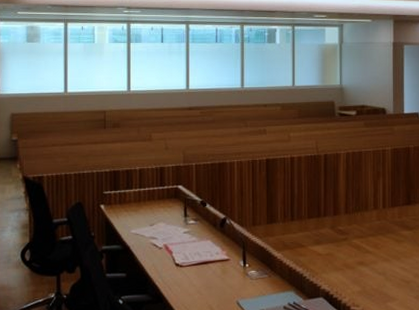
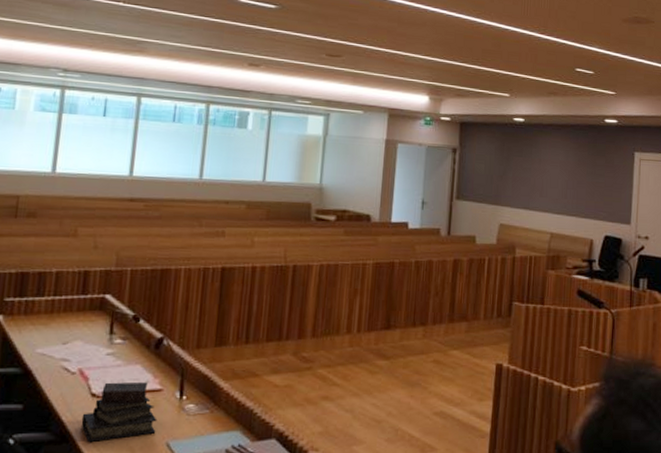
diary: none [170,253,228,301] -> present [81,381,157,442]

